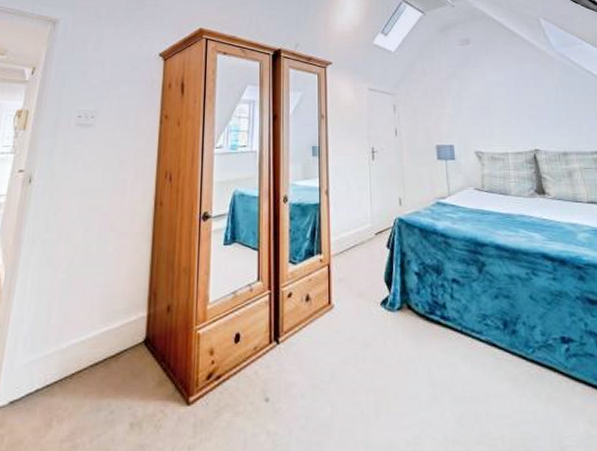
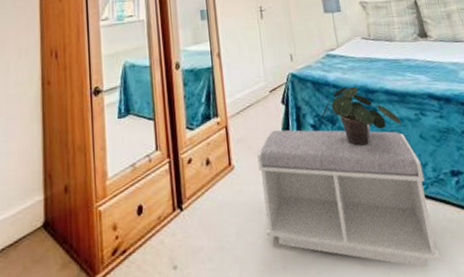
bench: none [358,273,543,436] -> present [257,129,441,268]
potted plant: none [427,237,511,300] -> present [321,86,402,146]

